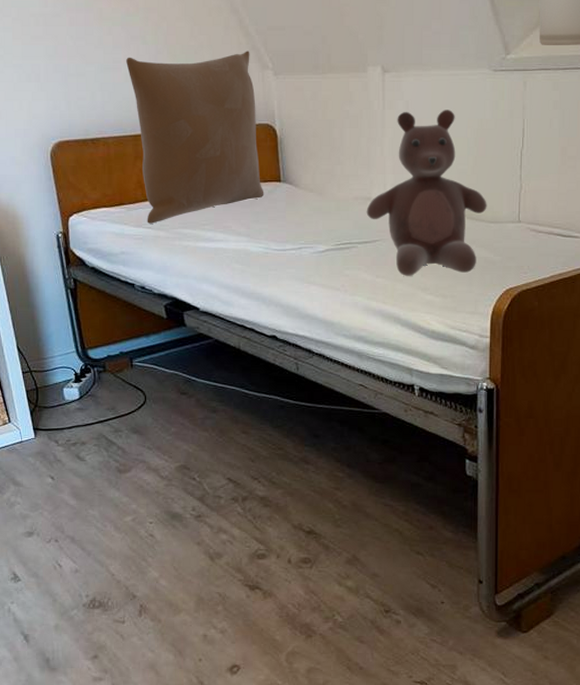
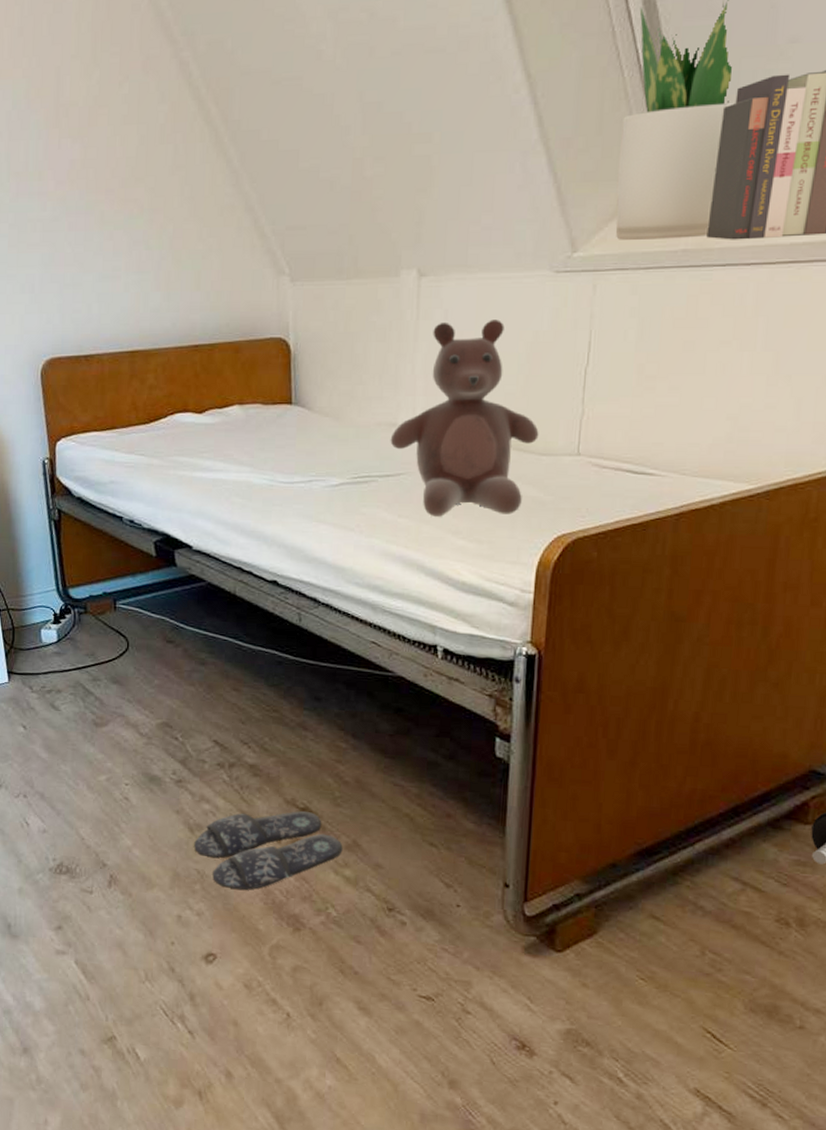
pillow: present [126,51,264,224] -> none [126,254,273,450]
slippers: none [215,533,344,606] -> present [194,810,343,890]

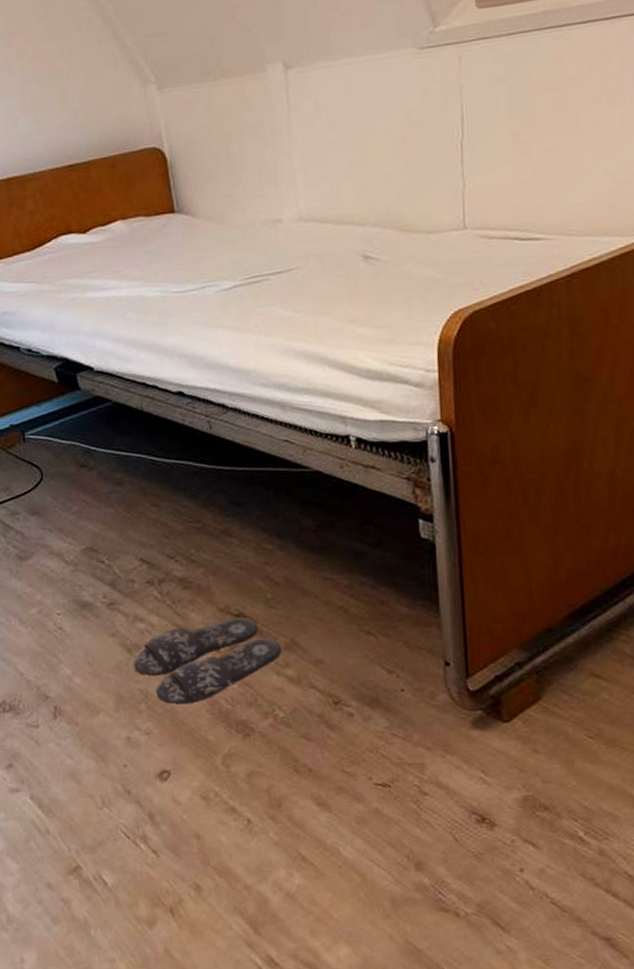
teddy bear: present [390,320,539,517] -> none [277,103,424,308]

